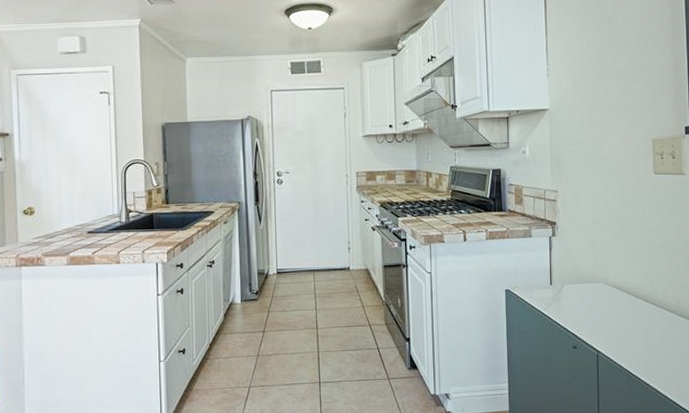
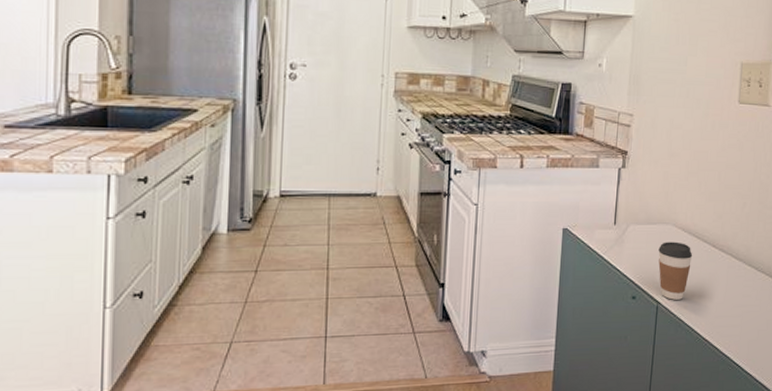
coffee cup: none [593,297,626,349] -> present [658,241,693,300]

